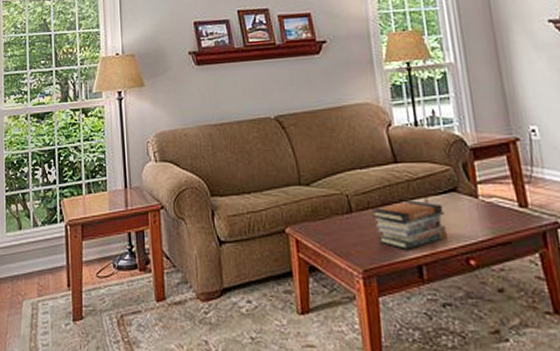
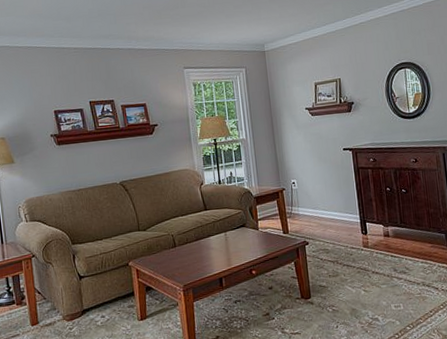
book stack: present [371,200,447,249] -> none [189,234,238,268]

